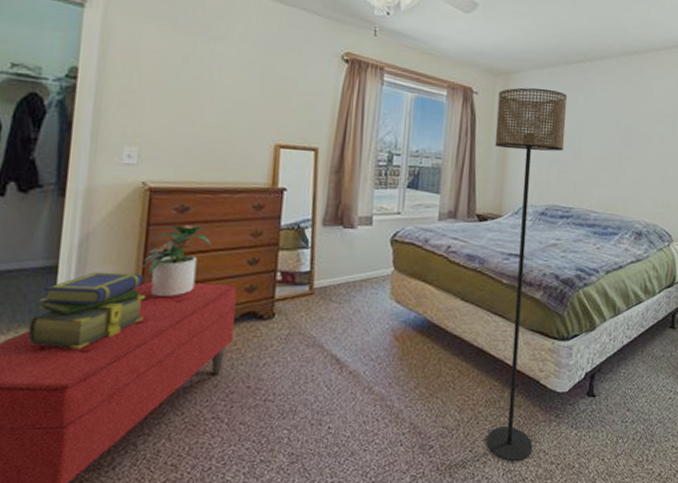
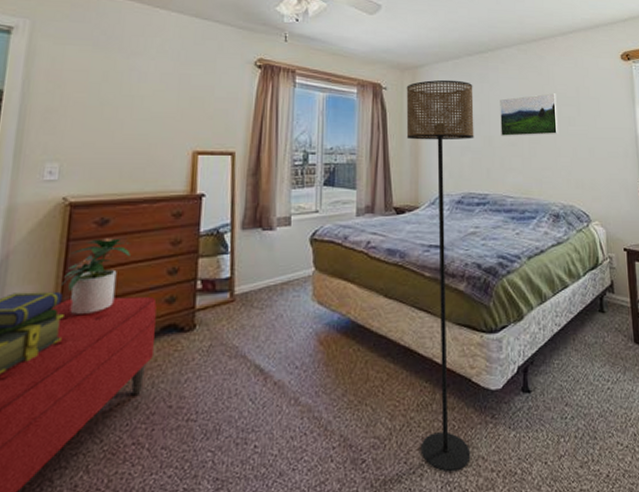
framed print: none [591,110,653,153] -> present [500,93,558,136]

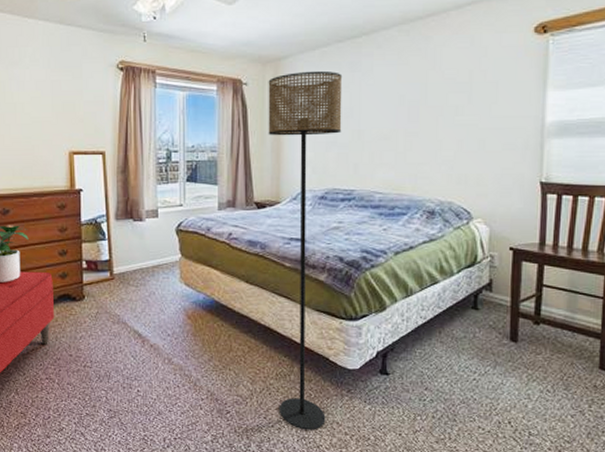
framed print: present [500,93,558,136] -> none [372,79,443,129]

